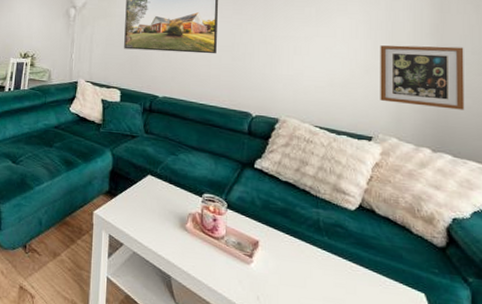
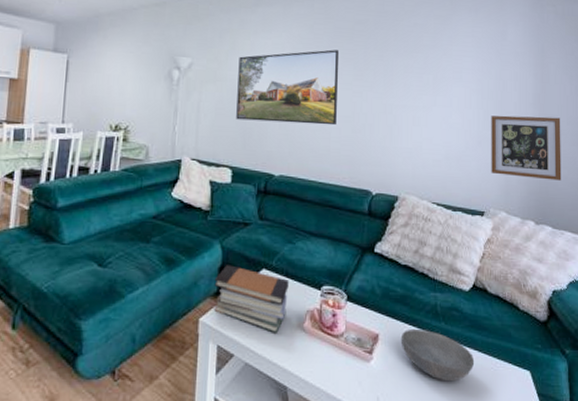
book stack: none [106,169,172,230] -> present [214,265,289,333]
bowl: none [281,239,361,293] -> present [400,328,475,382]

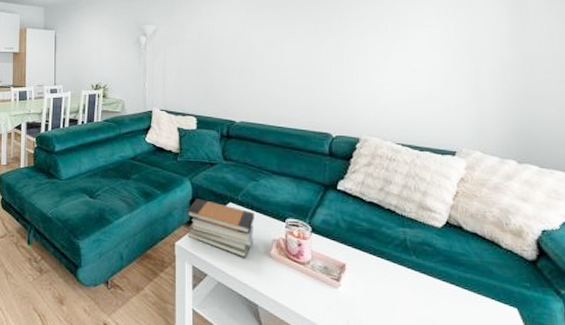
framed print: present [236,49,340,126] -> none [197,7,293,76]
bowl: present [400,328,475,382] -> none [368,260,452,312]
picture frame: present [491,115,562,181] -> none [459,55,549,119]

